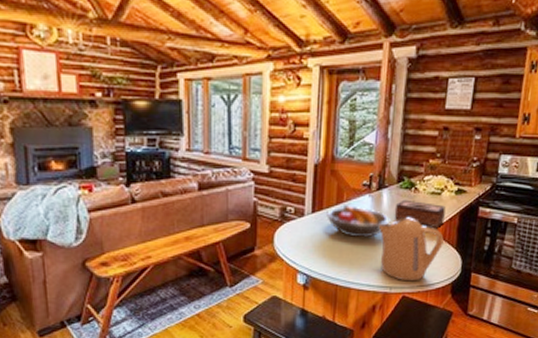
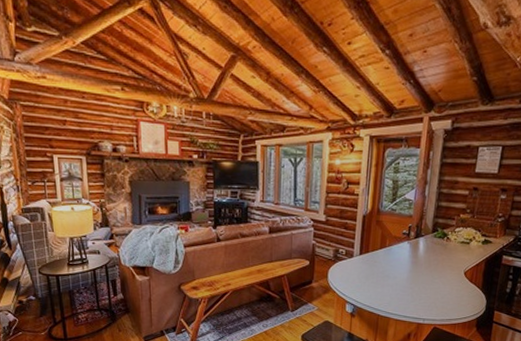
fruit bowl: present [326,205,391,238] -> none [372,250,426,277]
kettle: present [378,217,444,282] -> none [415,262,471,315]
tissue box: present [394,199,446,227] -> none [428,247,473,271]

